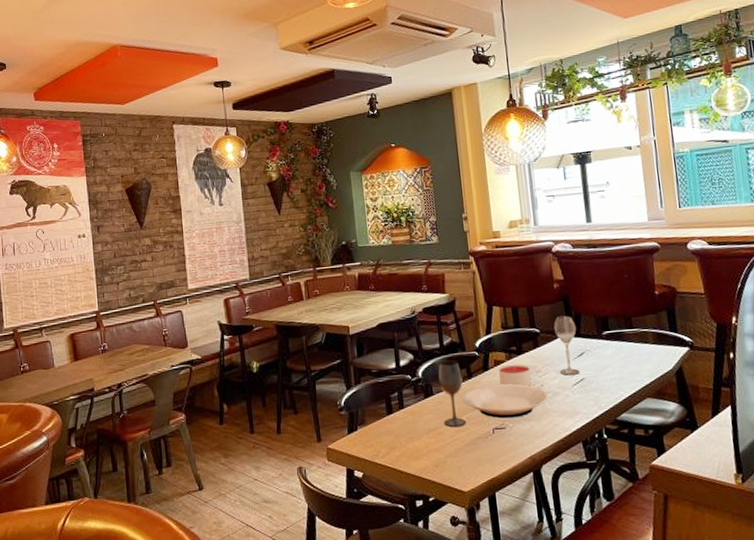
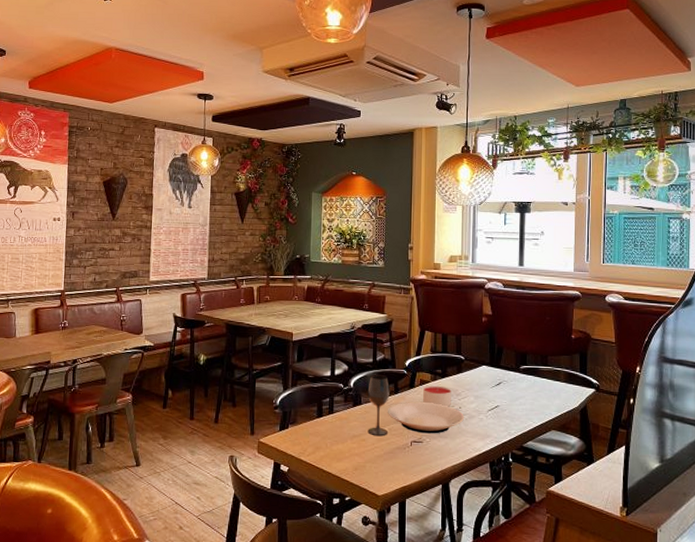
wineglass: present [553,315,580,376] -> none [477,347,497,402]

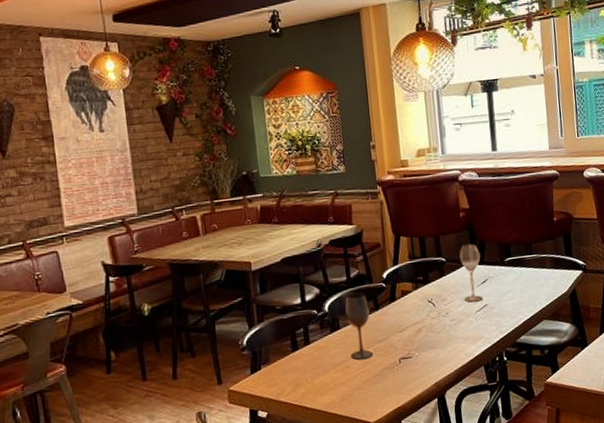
plate: present [387,401,464,434] -> none [369,313,453,348]
candle: present [423,385,451,407] -> none [405,294,437,315]
wineglass: none [477,347,497,402] -> present [459,243,483,303]

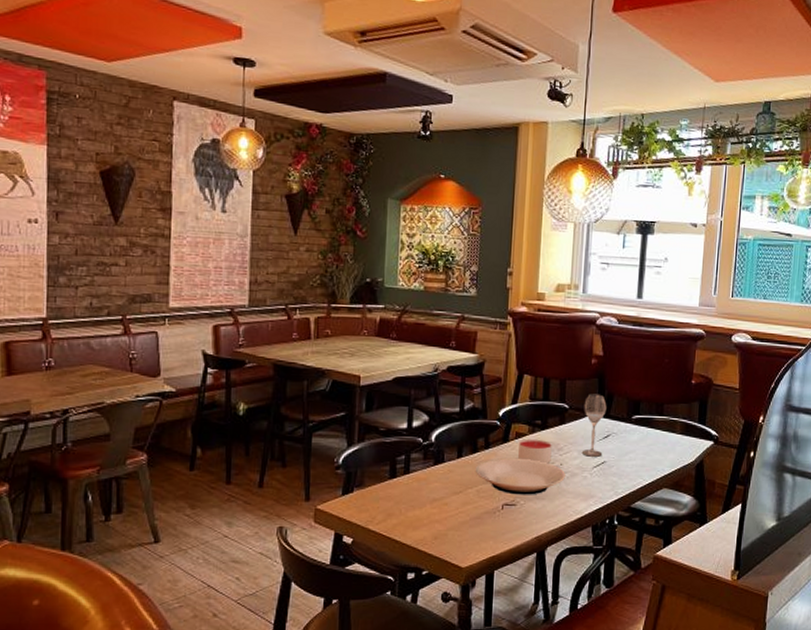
wine glass: present [345,292,373,360] -> none [451,427,479,498]
plate: none [369,313,453,348] -> present [475,457,565,495]
candle: none [405,294,437,315] -> present [518,438,552,464]

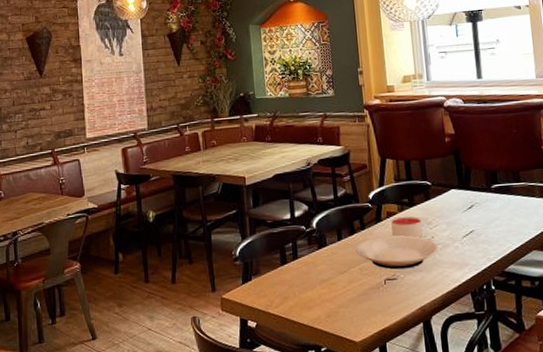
wineglass: present [583,393,607,457] -> none [444,169,470,228]

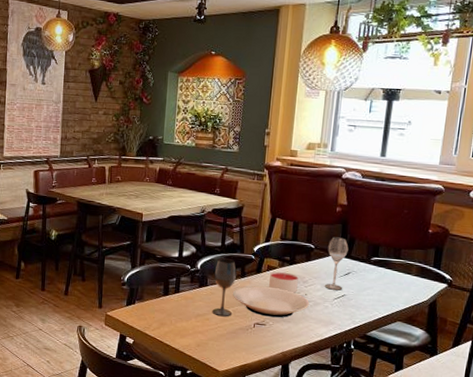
wine glass: none [332,211,358,277] -> present [212,258,237,316]
wineglass: none [444,169,470,228] -> present [325,237,349,291]

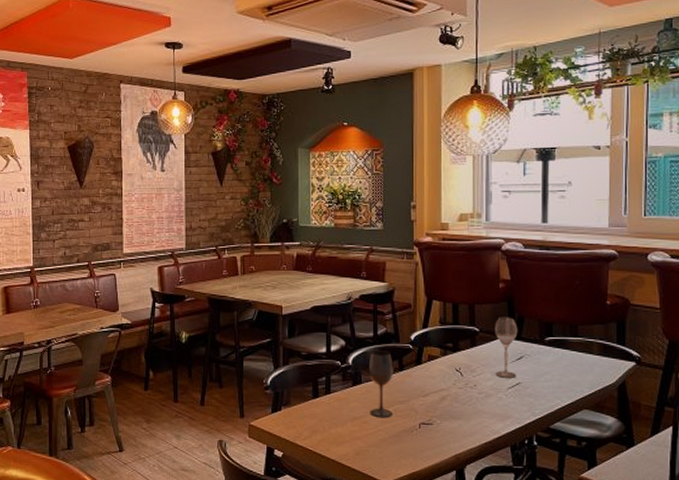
plate: present [232,285,309,318] -> none [391,379,480,415]
candle: present [269,271,299,293] -> none [432,361,465,385]

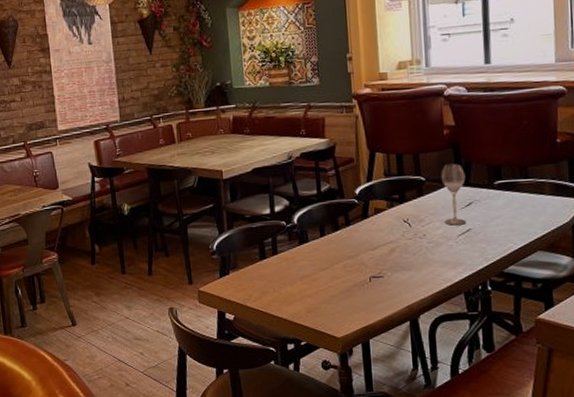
wine glass: present [368,350,393,417] -> none [314,207,342,274]

